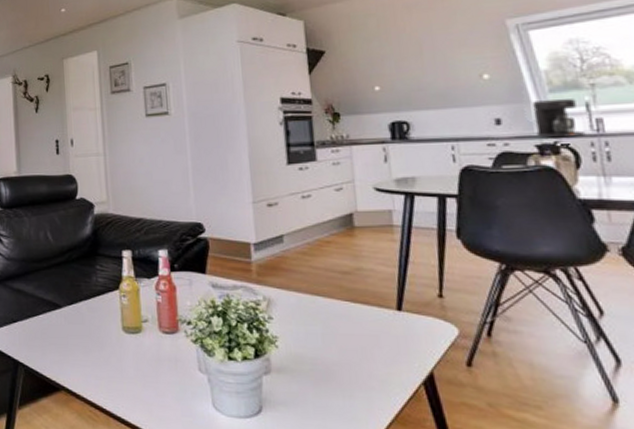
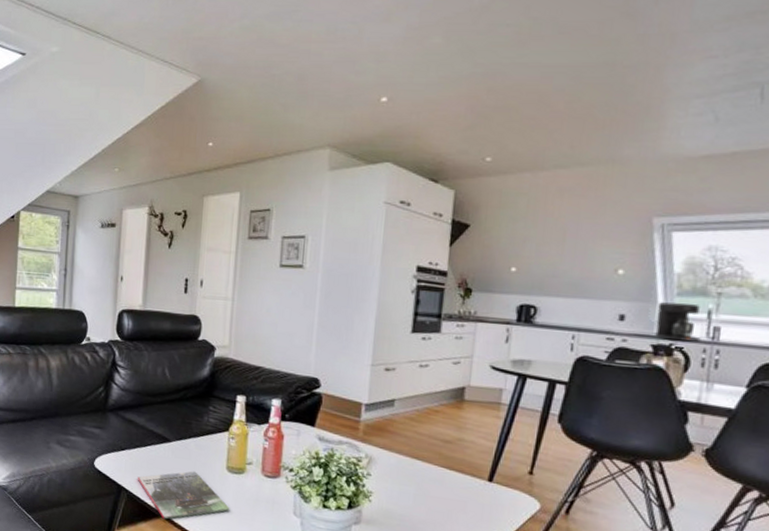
magazine: none [32,336,132,392] -> present [137,471,230,520]

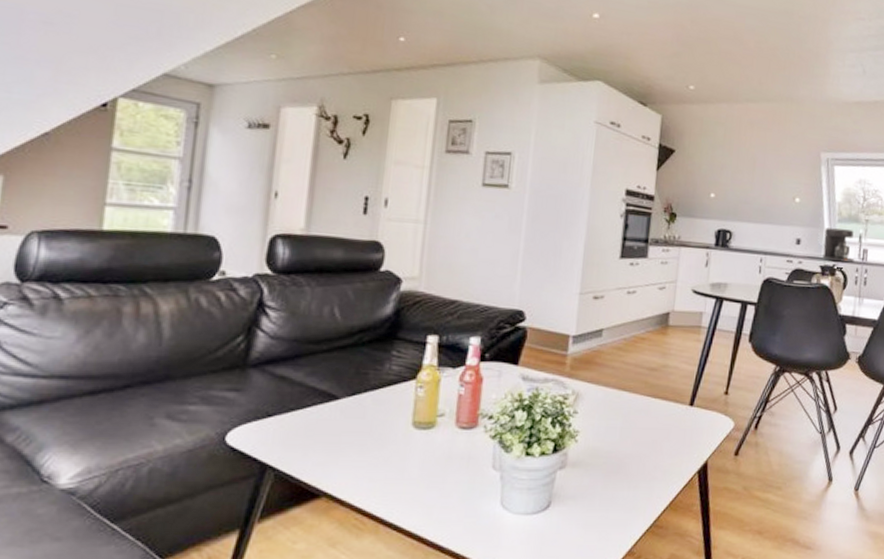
magazine: present [137,471,230,520] -> none [290,432,416,499]

